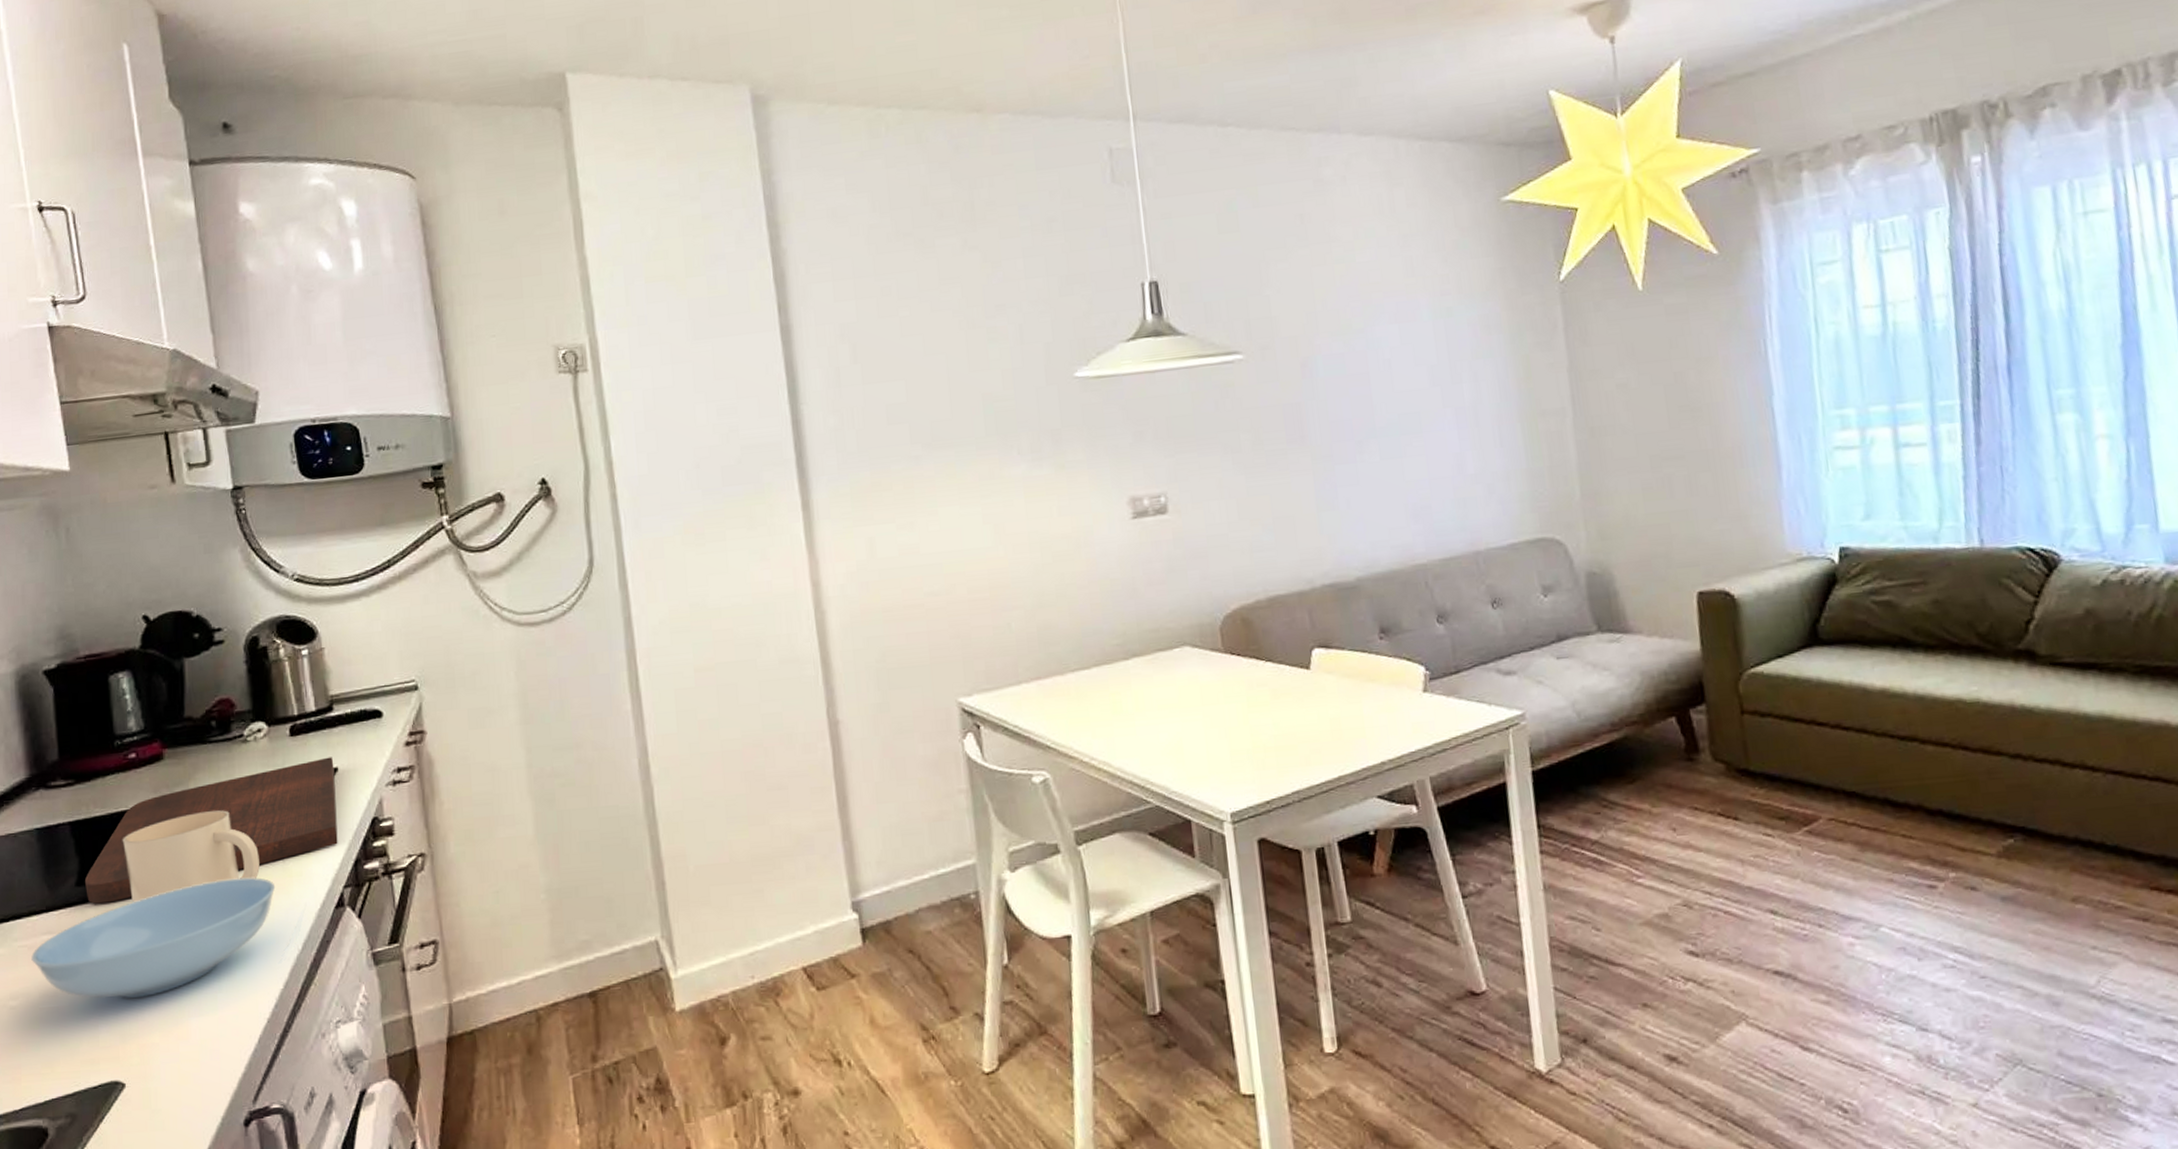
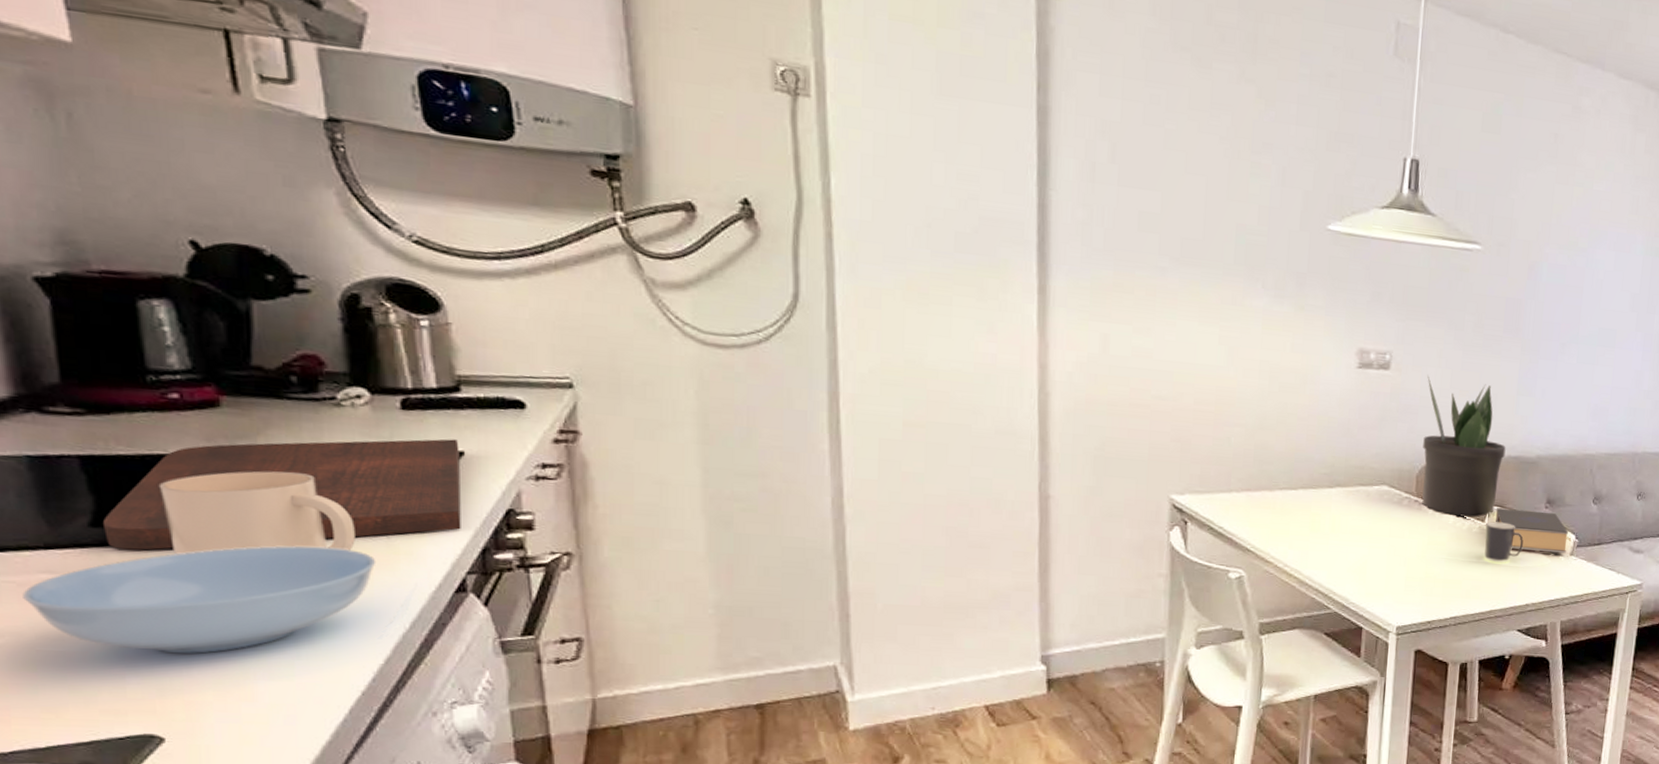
planter: none [1210,507,1319,669] -> present [1422,376,1506,518]
mug: none [1311,665,1363,717] -> present [1484,521,1524,564]
book: none [1320,644,1418,697] -> present [1496,508,1568,554]

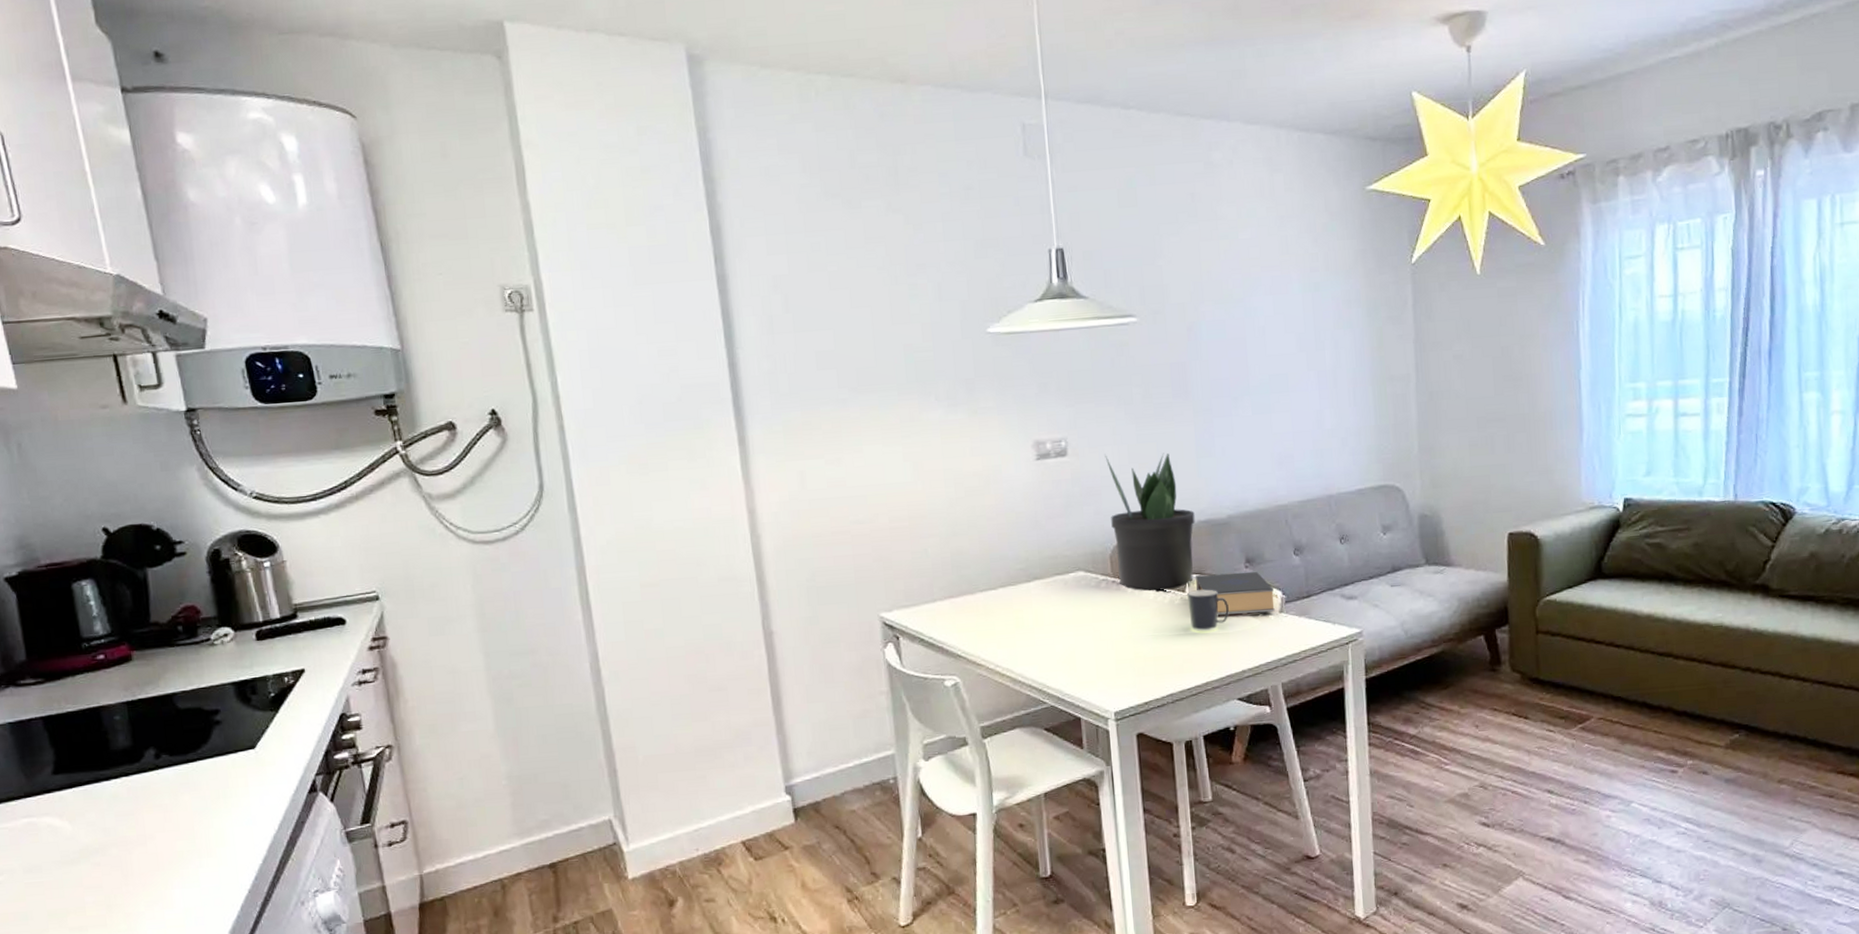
bowl: present [22,546,377,653] -> none [13,766,250,873]
cutting board: present [103,439,461,550] -> none [61,659,308,791]
mug: present [158,471,355,555] -> none [96,706,234,790]

